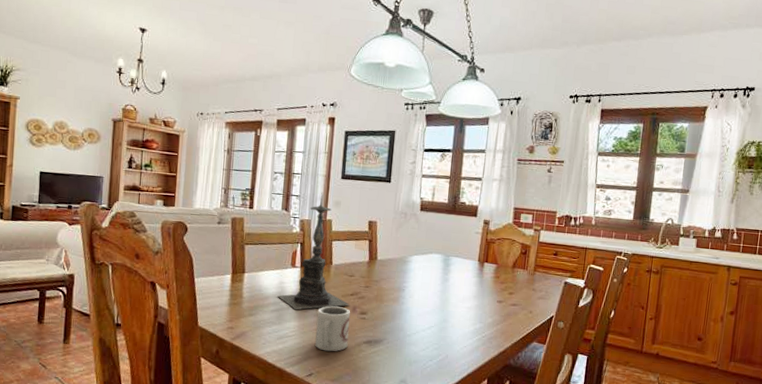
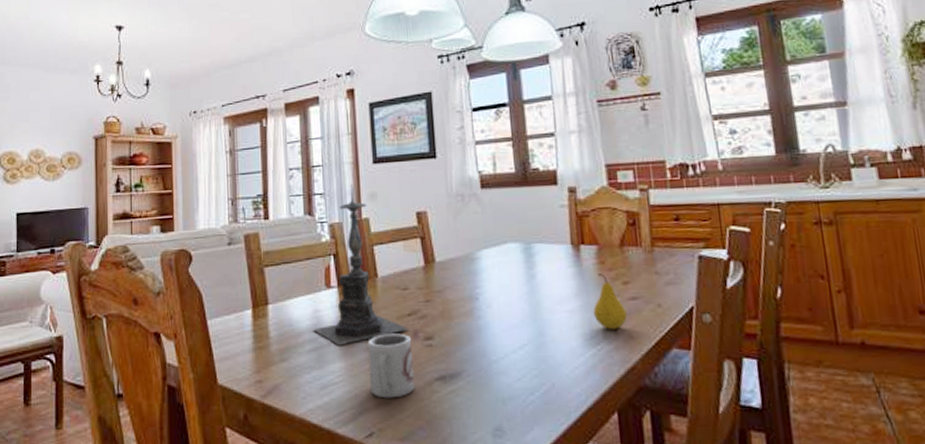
fruit: none [484,284,508,325] -> present [593,273,627,330]

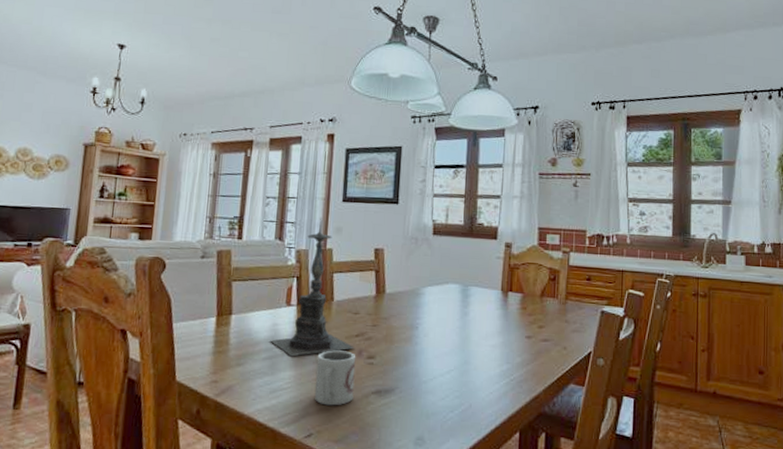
fruit: present [593,273,627,330] -> none [511,317,538,365]

